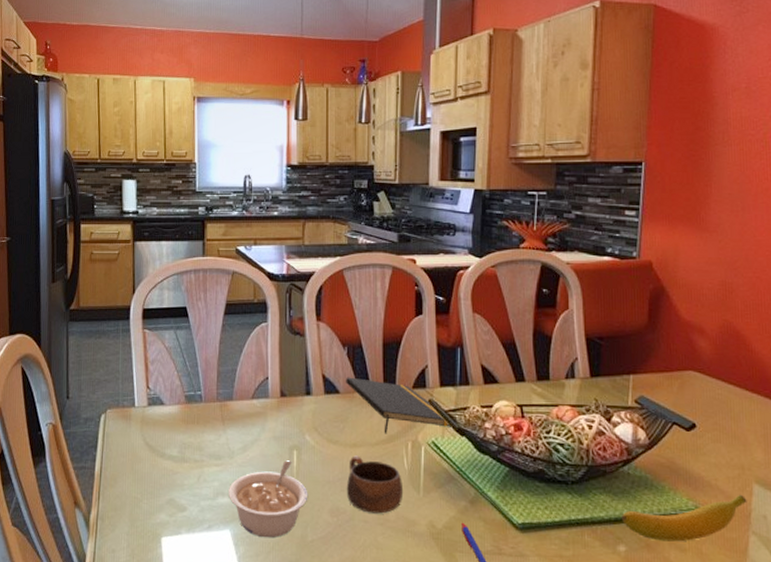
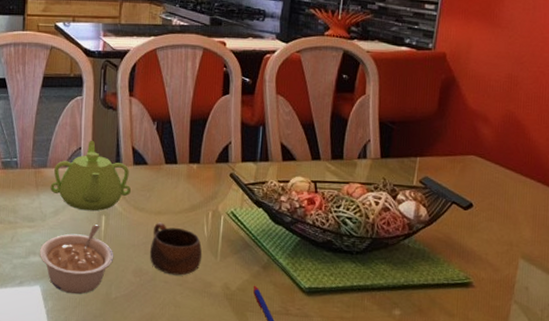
teapot: none [237,369,323,446] -> present [50,140,131,211]
notepad: present [346,377,452,434] -> none [154,150,251,204]
banana: present [621,494,747,542] -> none [398,267,513,308]

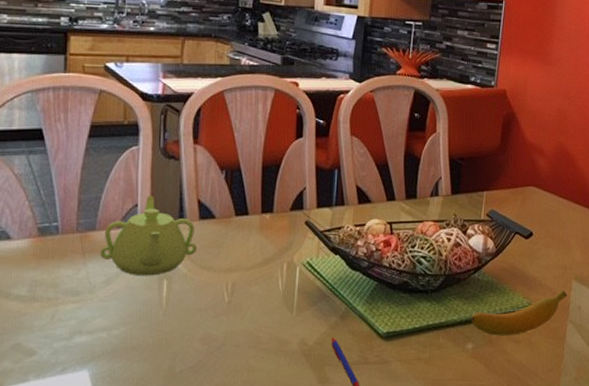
legume: present [40,225,114,295] -> none [87,291,178,375]
cup: present [149,222,203,276] -> none [218,280,277,337]
banana: none [398,267,513,308] -> present [470,290,567,336]

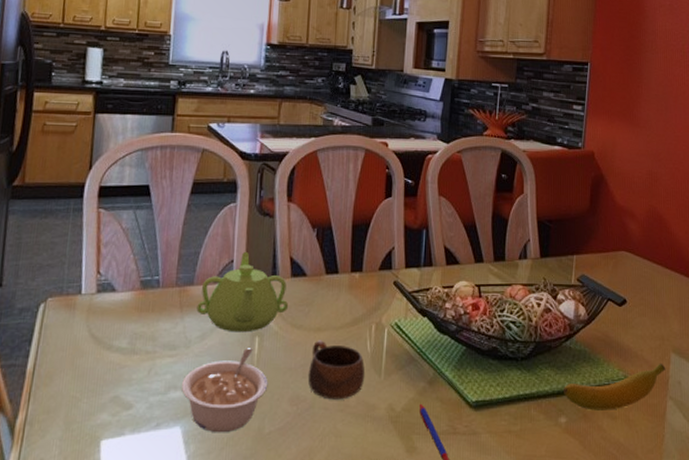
legume: none [87,291,178,375] -> present [182,348,268,433]
cup: none [218,280,277,337] -> present [307,340,365,400]

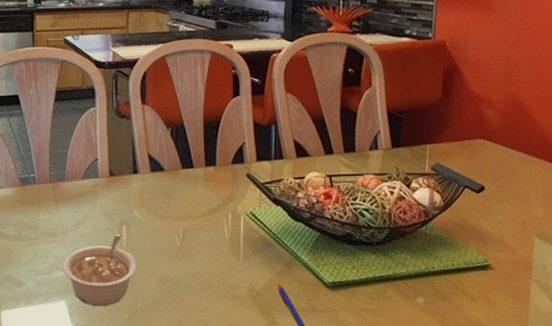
teapot: present [196,251,288,333] -> none [69,150,150,222]
cup: present [307,340,365,400] -> none [172,227,225,280]
banana: present [563,363,666,410] -> none [419,247,529,292]

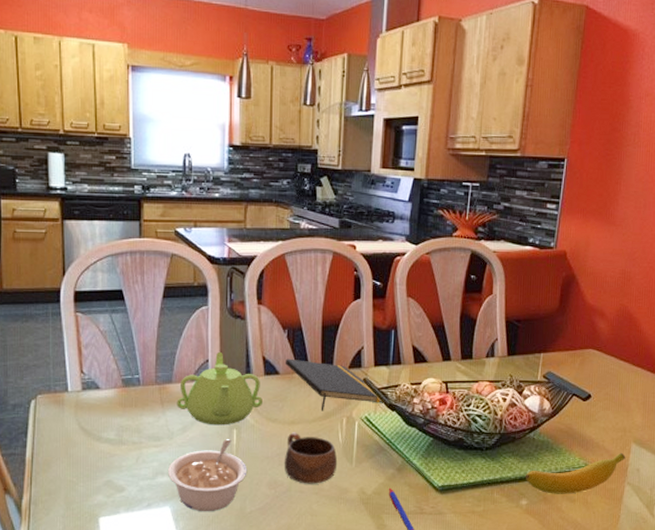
teapot: none [69,150,150,222] -> present [177,351,262,426]
notepad: none [170,155,269,207] -> present [286,358,384,411]
cup: none [172,227,225,280] -> present [284,432,338,484]
banana: none [419,247,529,292] -> present [525,452,626,494]

